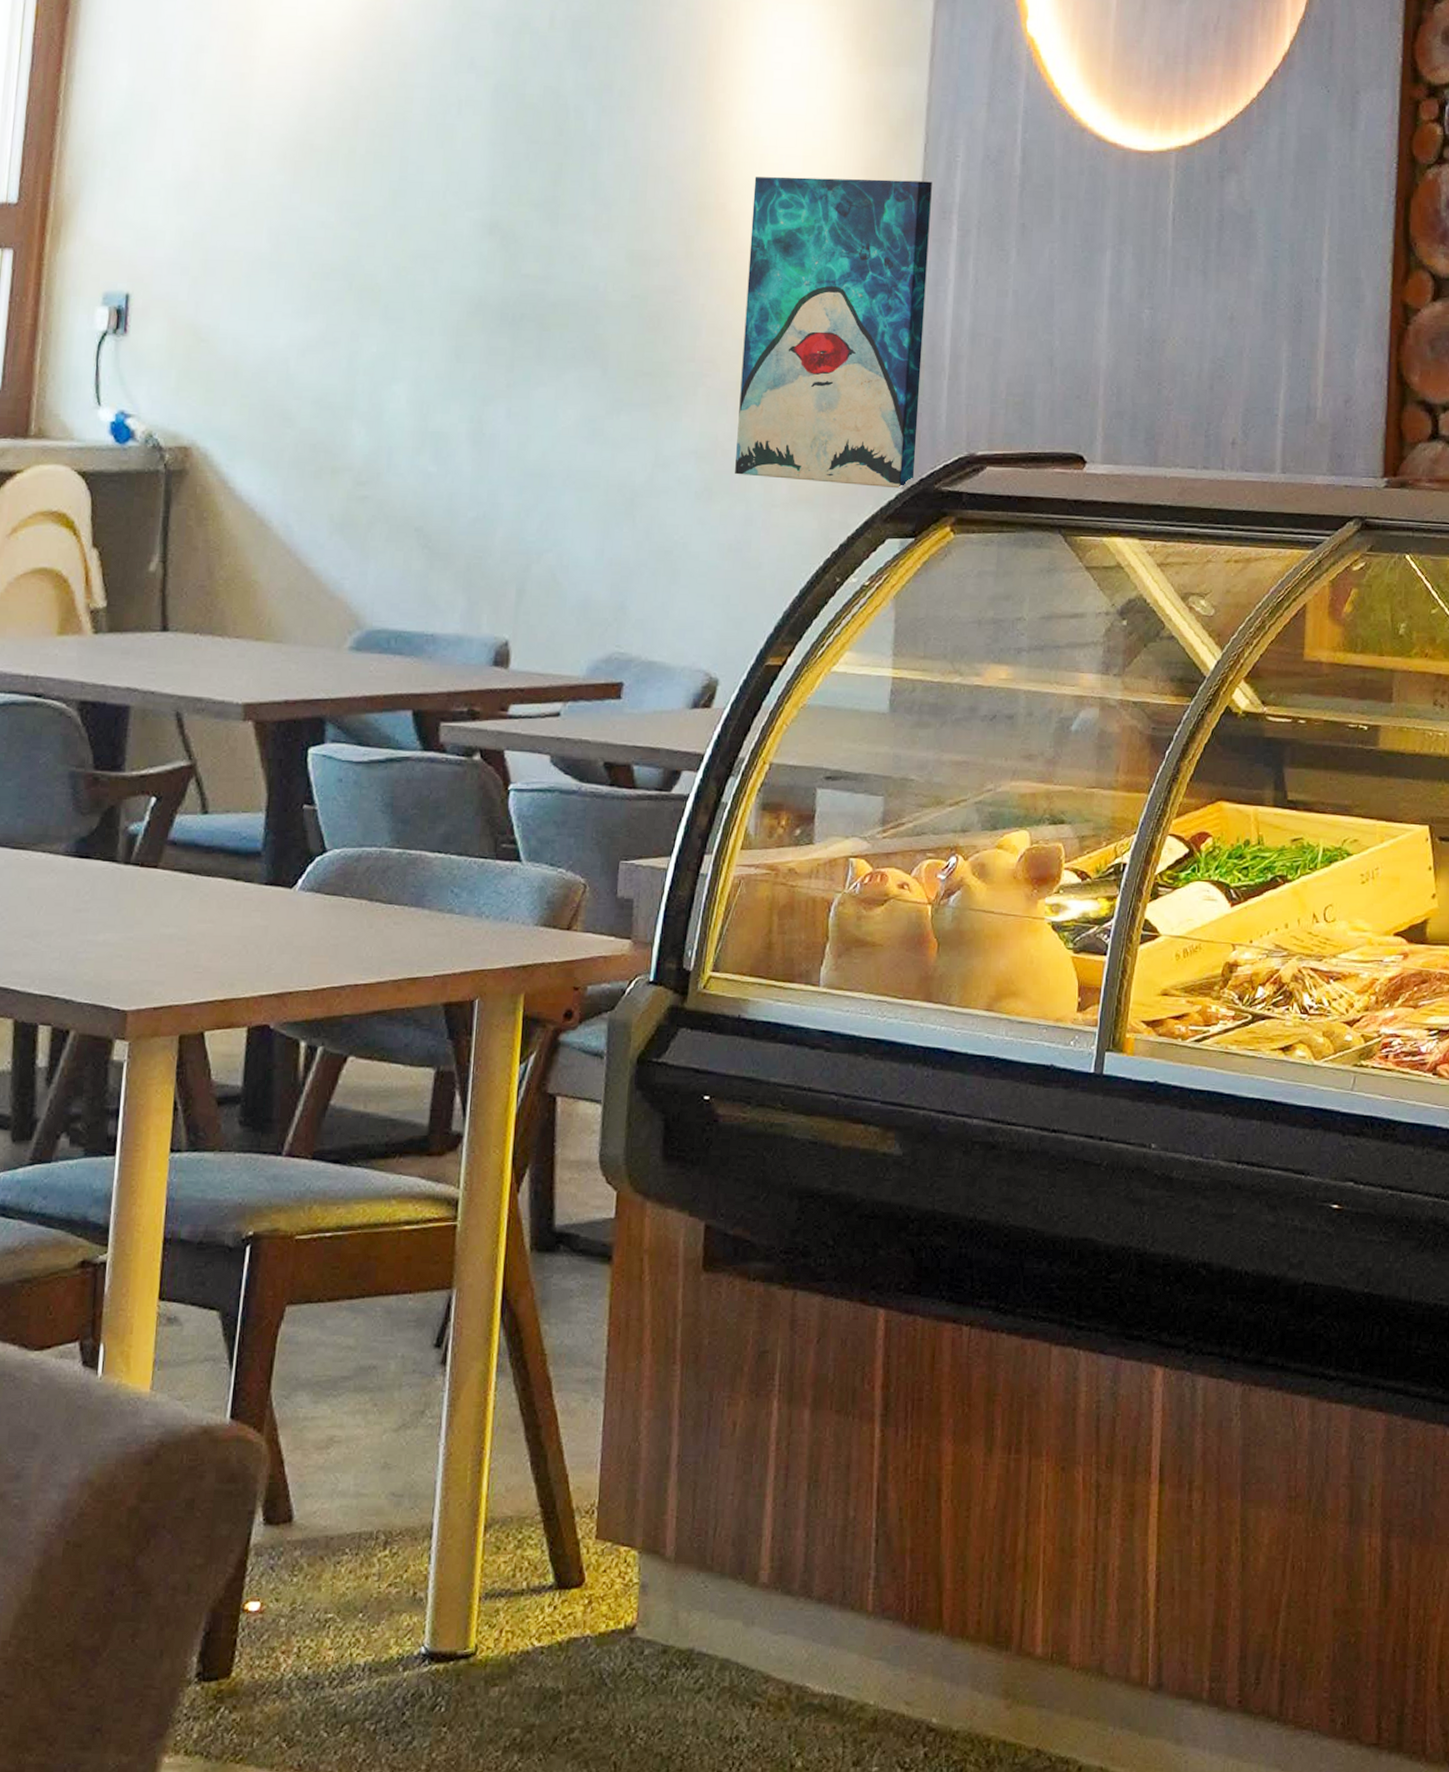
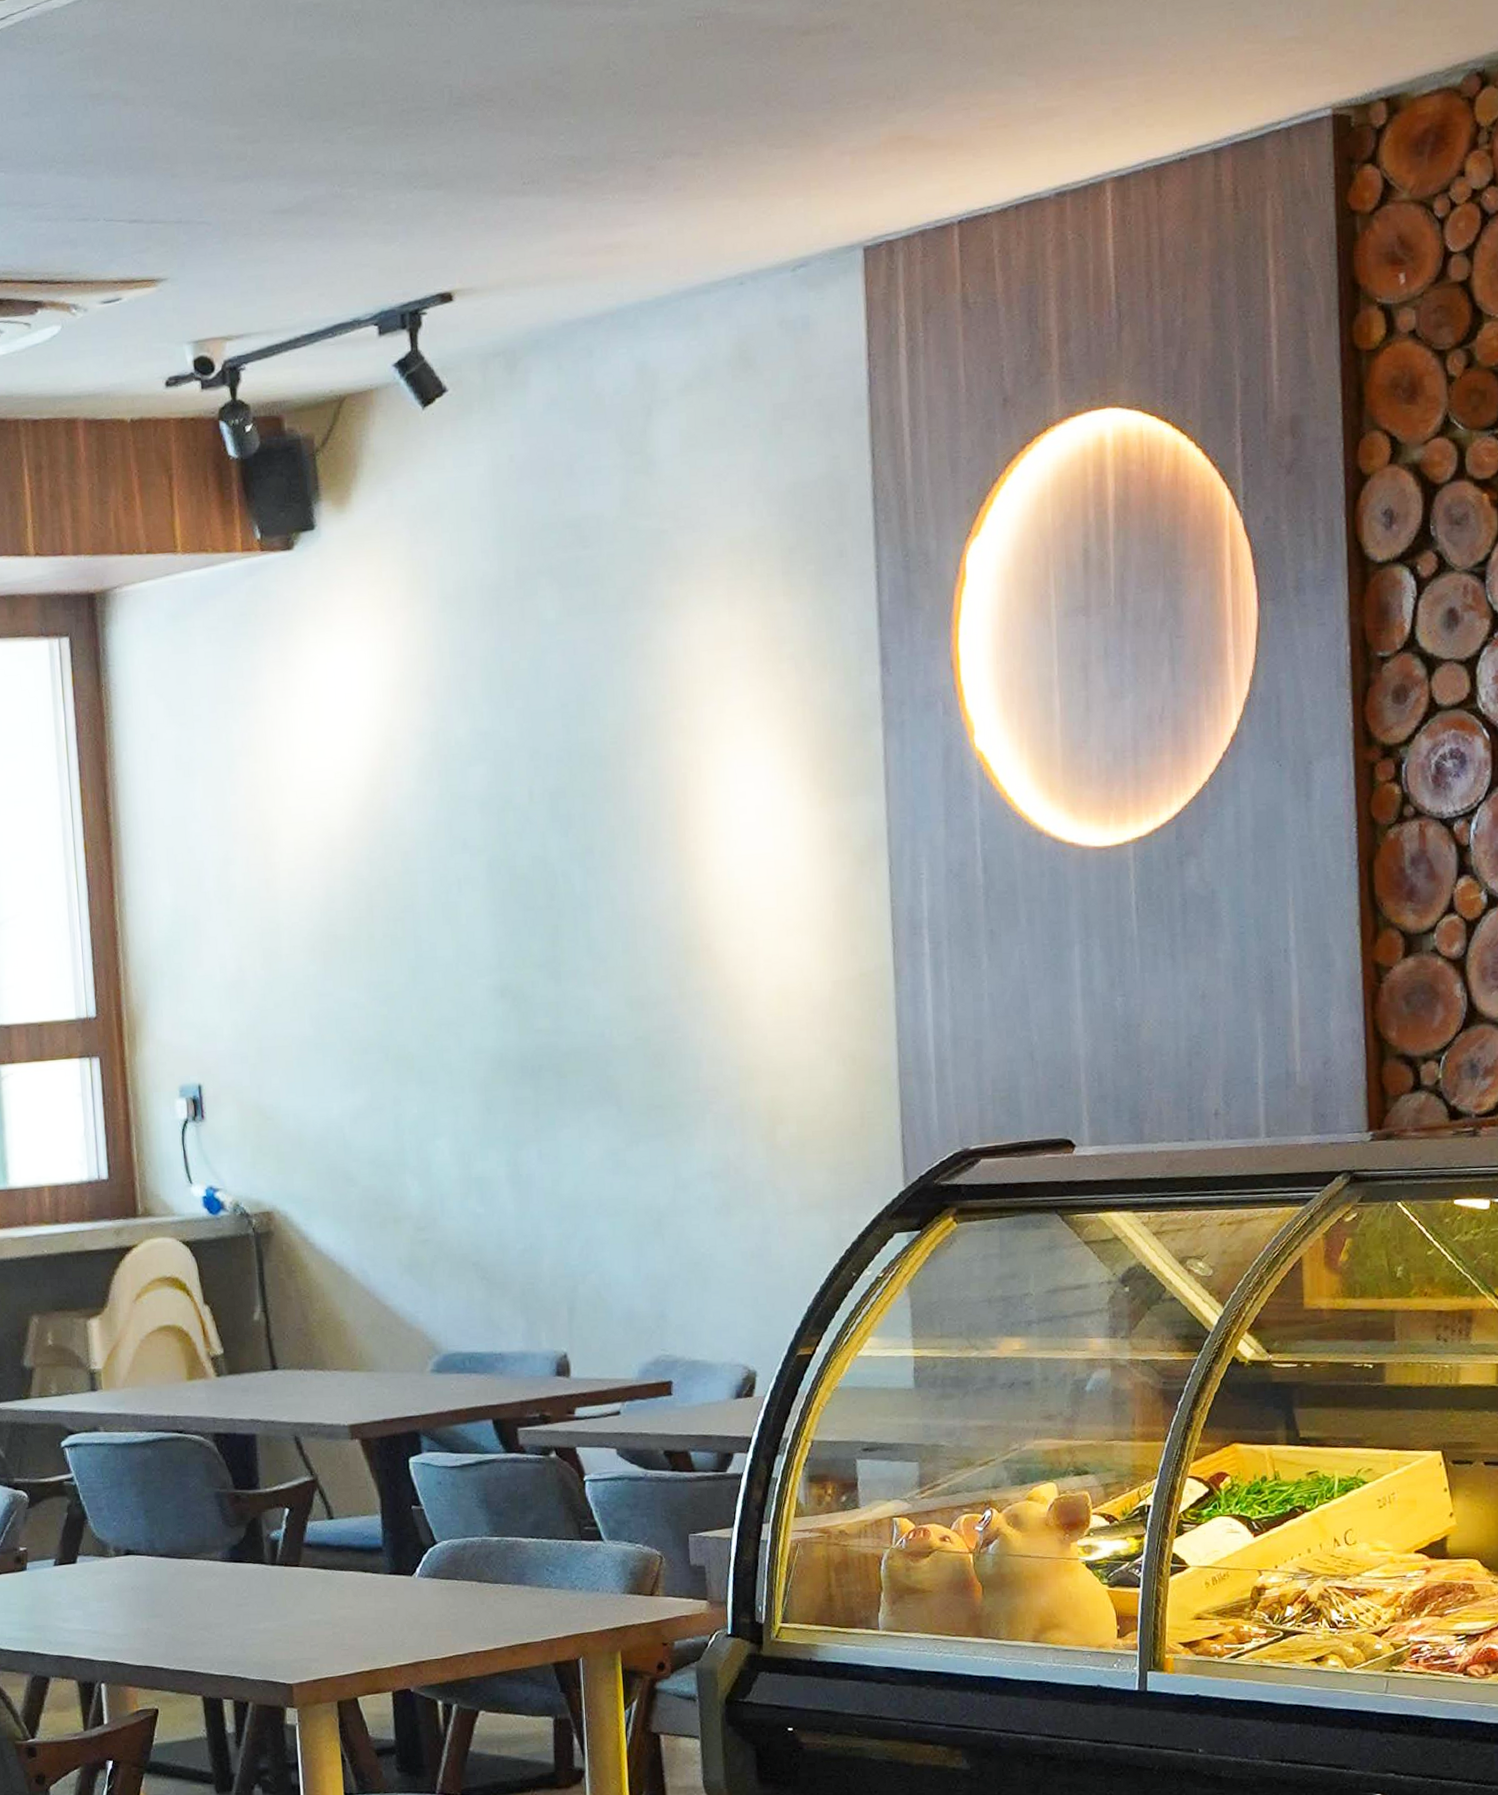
wall art: present [735,176,932,489] -> none [734,901,914,1189]

